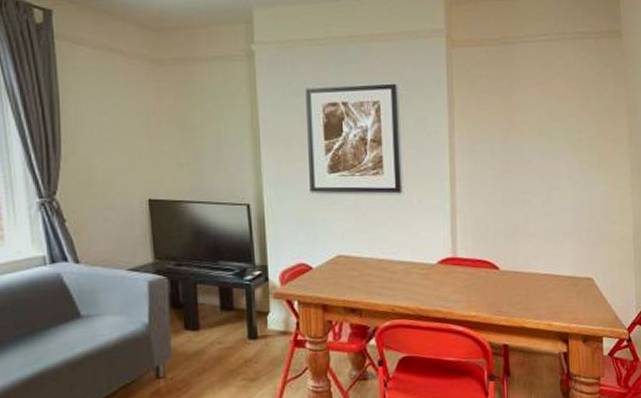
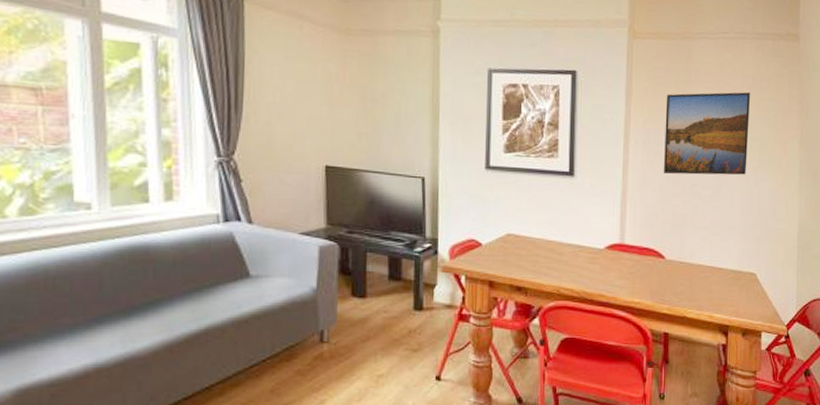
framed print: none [489,93,577,184] -> present [663,91,751,175]

